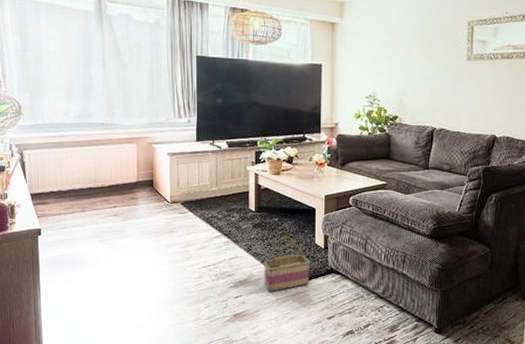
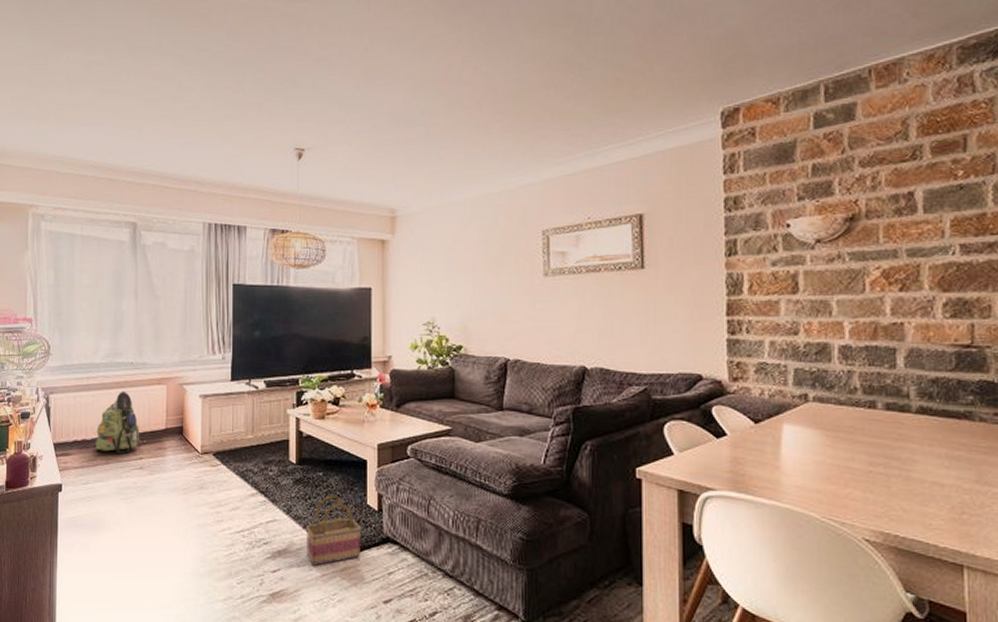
backpack: none [71,148,120,203] -> present [95,390,147,453]

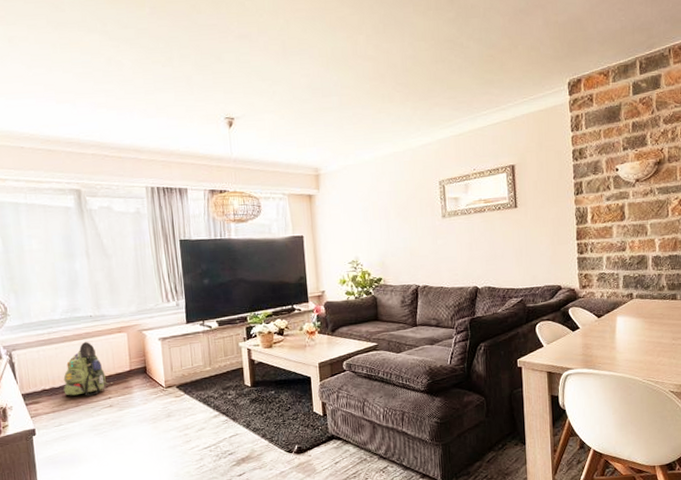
basket: present [307,495,360,567] -> none [264,408,312,467]

